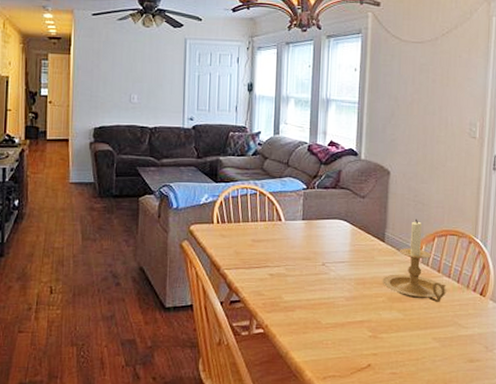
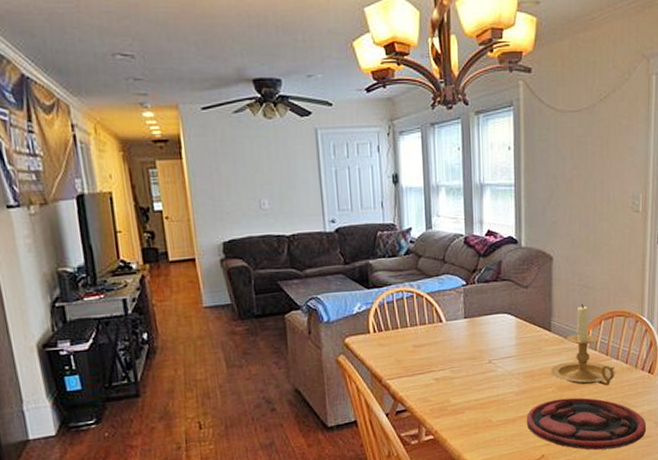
plate: none [354,309,477,368] -> present [526,397,647,450]

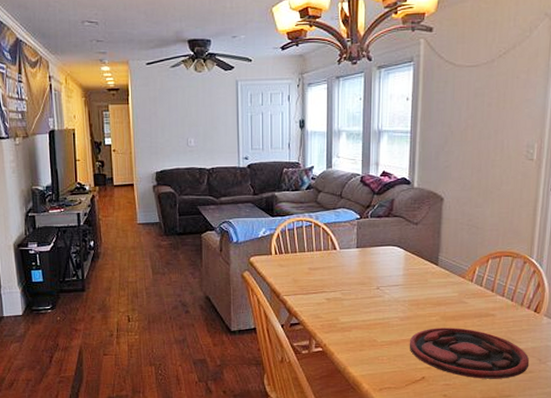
candle holder: present [550,303,617,386] -> none [435,242,501,319]

